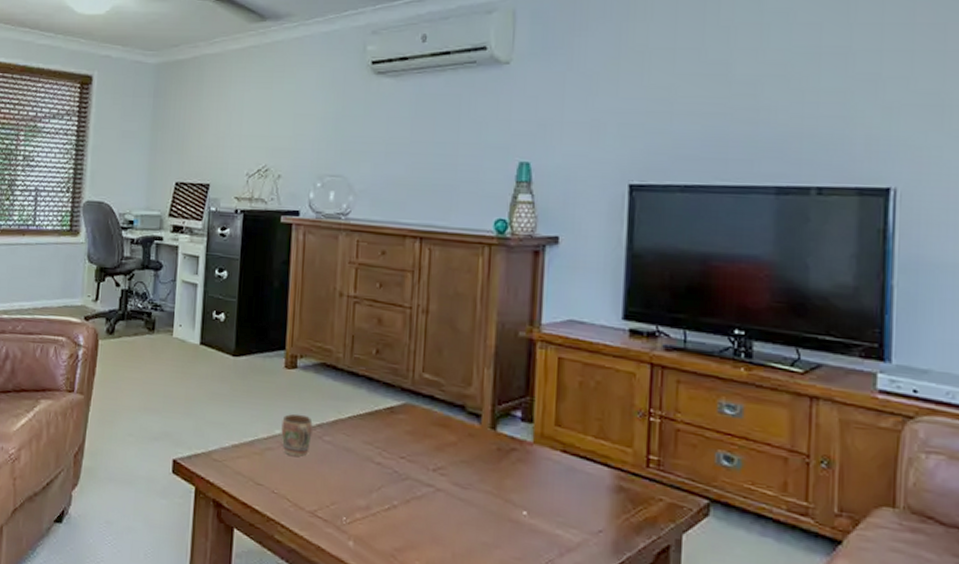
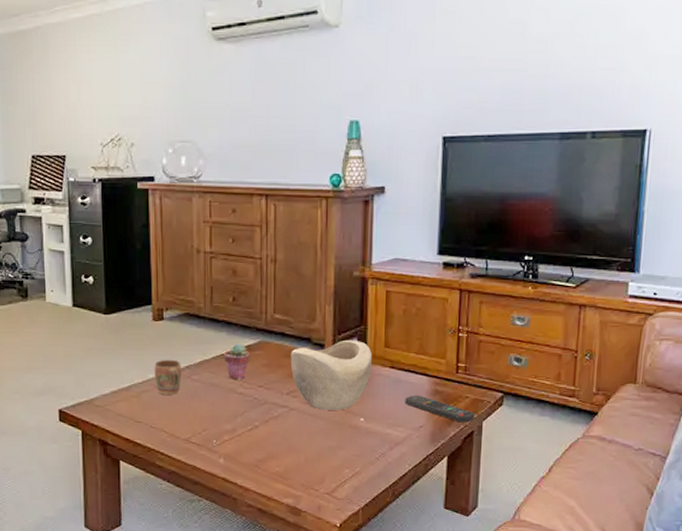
potted succulent: none [361,403,393,447] -> present [223,343,251,379]
decorative bowl: none [439,411,539,499] -> present [290,339,372,410]
remote control: none [580,489,672,534] -> present [405,395,475,423]

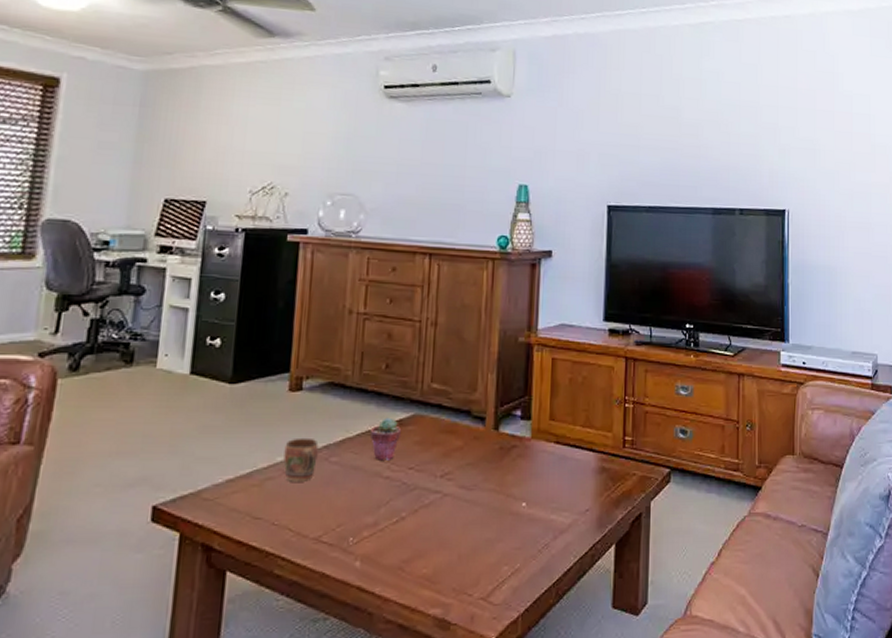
decorative bowl: present [290,339,372,410] -> none [446,412,536,495]
remote control: present [405,395,475,423] -> none [570,473,643,504]

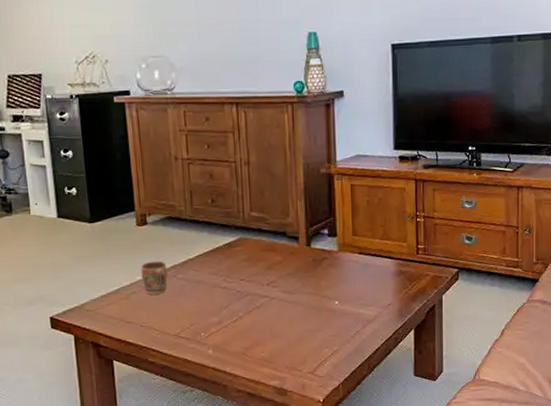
potted succulent: present [369,417,402,460] -> none [206,241,232,275]

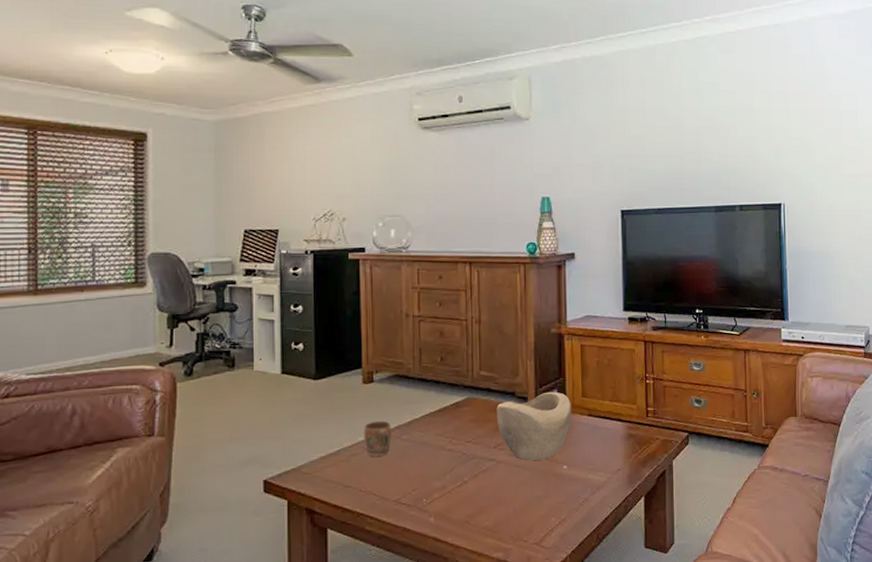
decorative bowl: none [268,231,342,297] -> present [496,391,571,461]

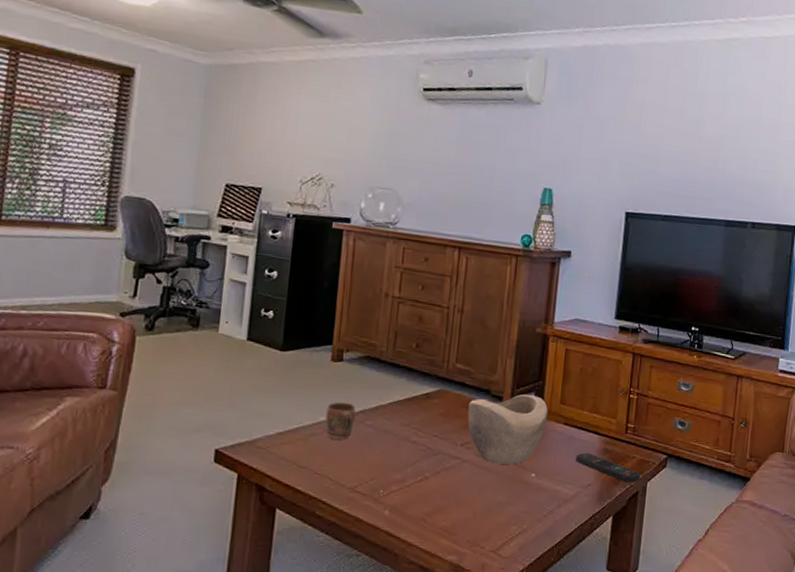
remote control: none [603,440,666,463] -> present [576,452,641,483]

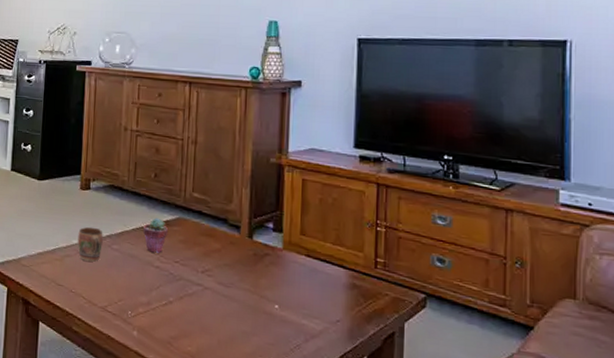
potted succulent: none [400,390,429,428] -> present [142,217,169,253]
decorative bowl: present [467,394,548,465] -> none [206,223,287,295]
remote control: present [576,452,641,483] -> none [321,286,396,322]

